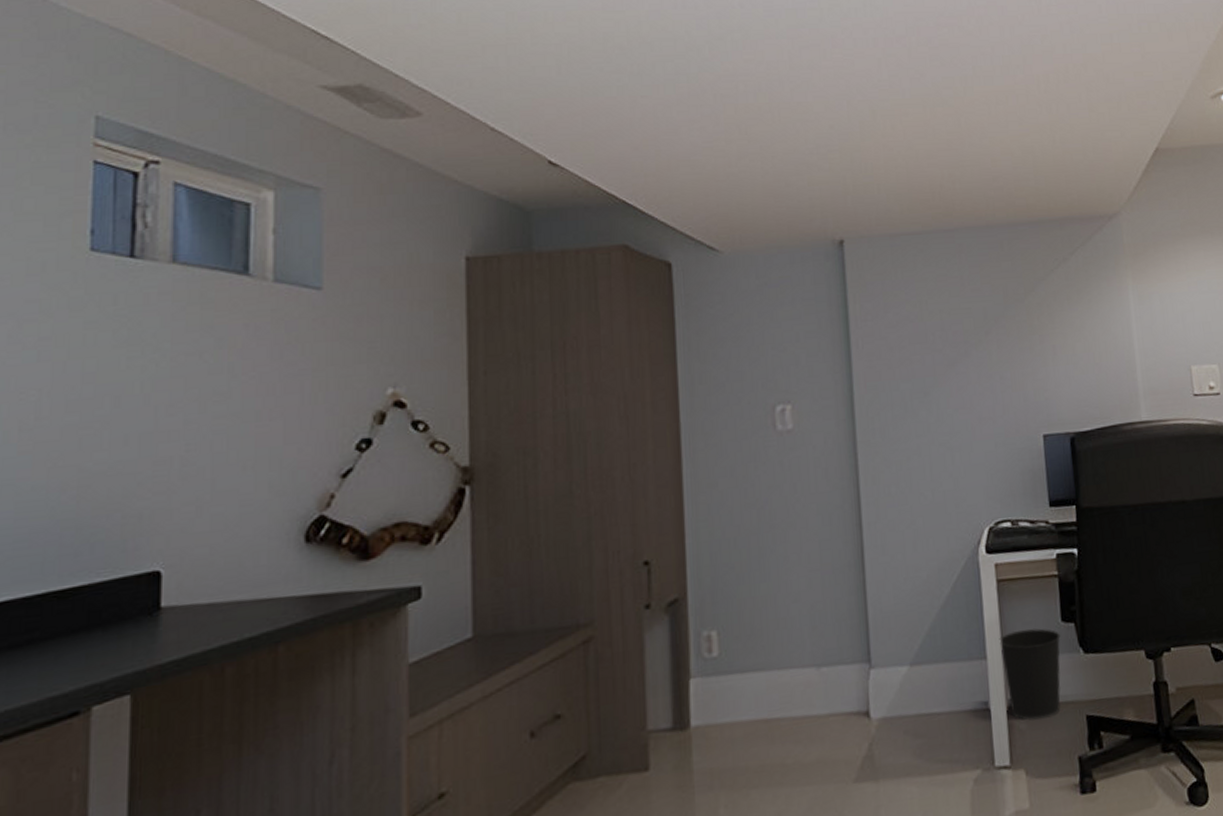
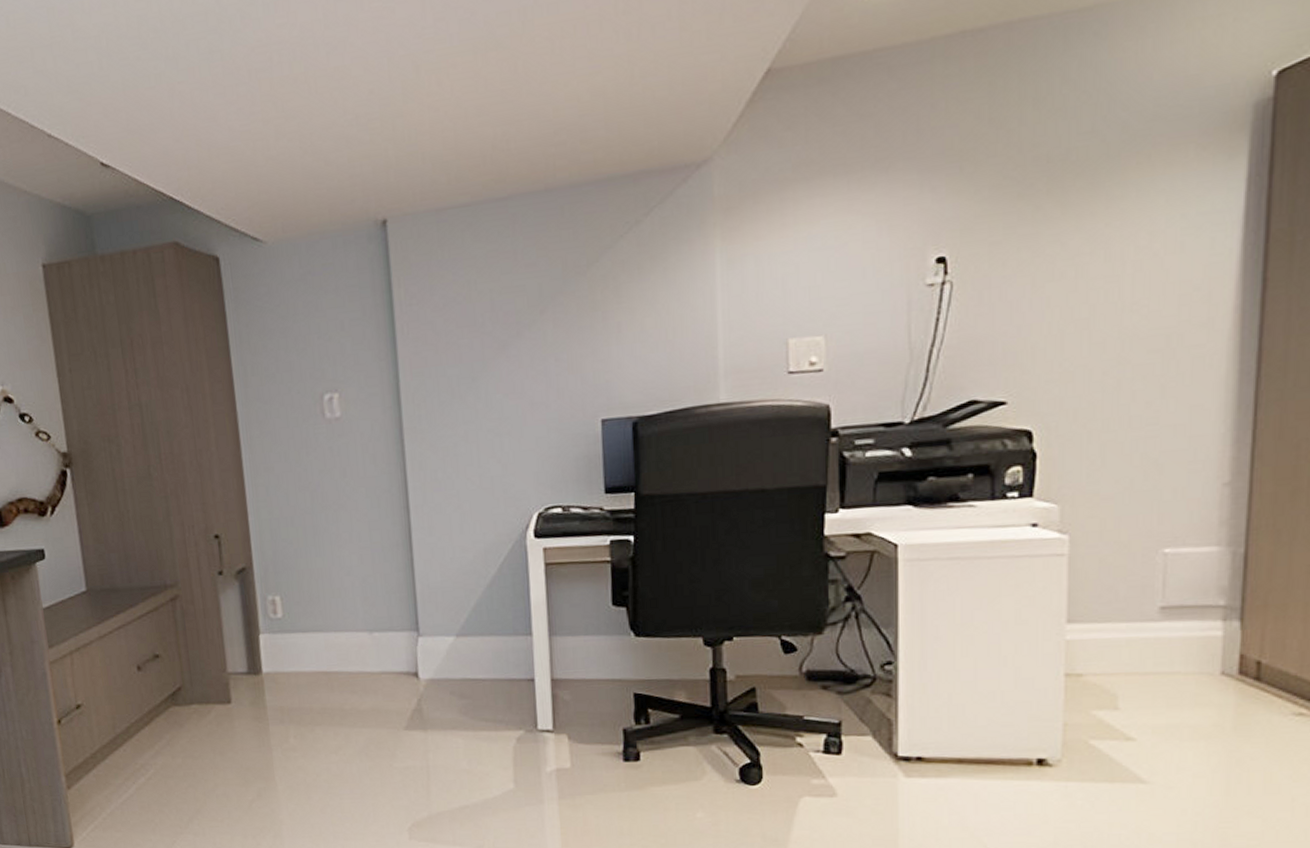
wastebasket: present [999,628,1061,722] -> none [545,610,611,694]

